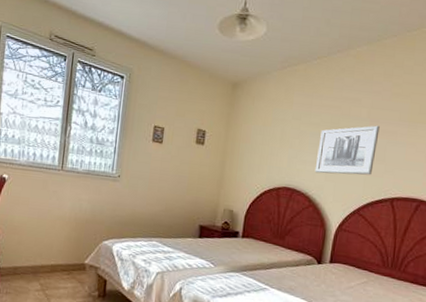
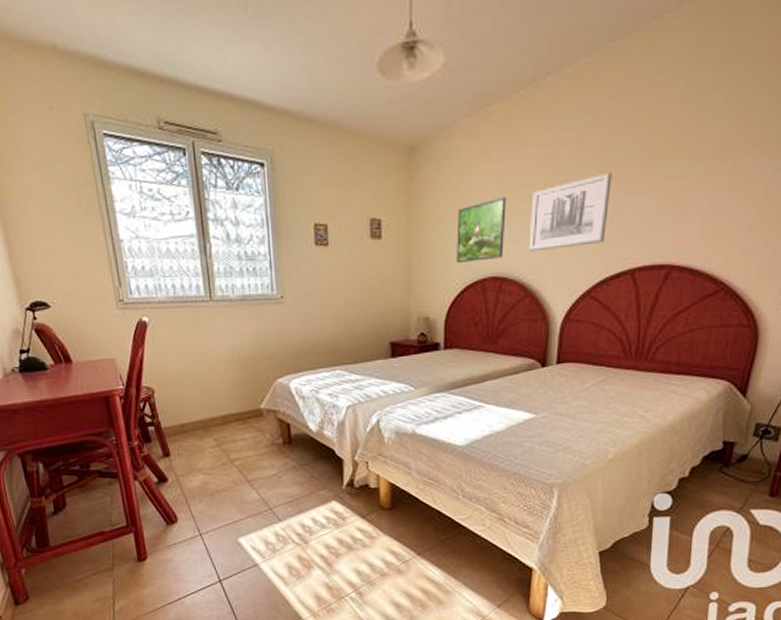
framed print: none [259,130,301,174] -> present [456,197,506,264]

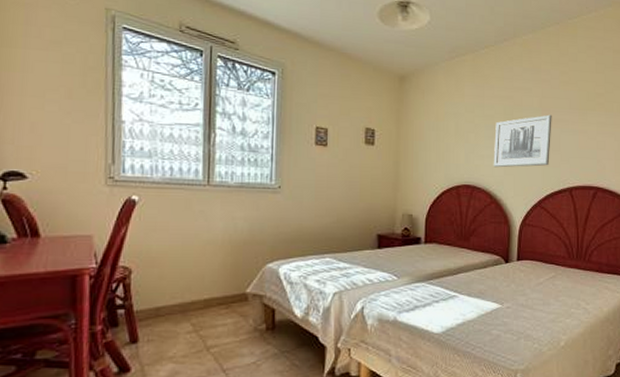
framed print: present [456,197,506,264] -> none [437,123,476,172]

